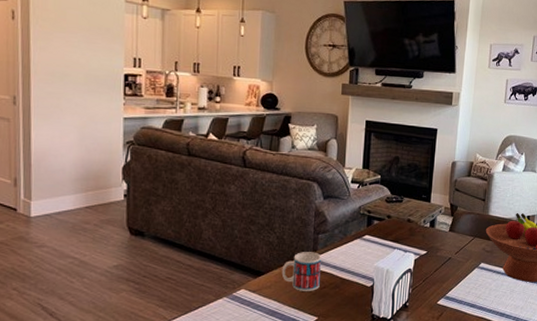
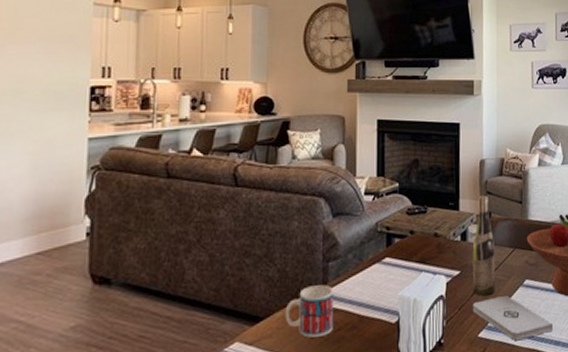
notepad: none [435,274,501,310] -> present [473,296,554,341]
wine bottle: none [436,192,458,273] -> present [472,196,496,297]

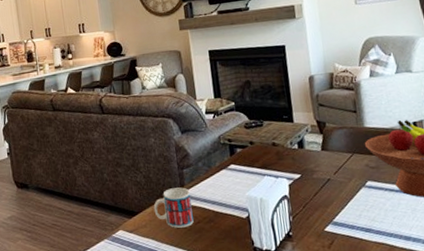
wine bottle: present [472,196,496,297] -> none [310,108,338,197]
notepad: present [473,296,554,341] -> none [316,196,403,235]

